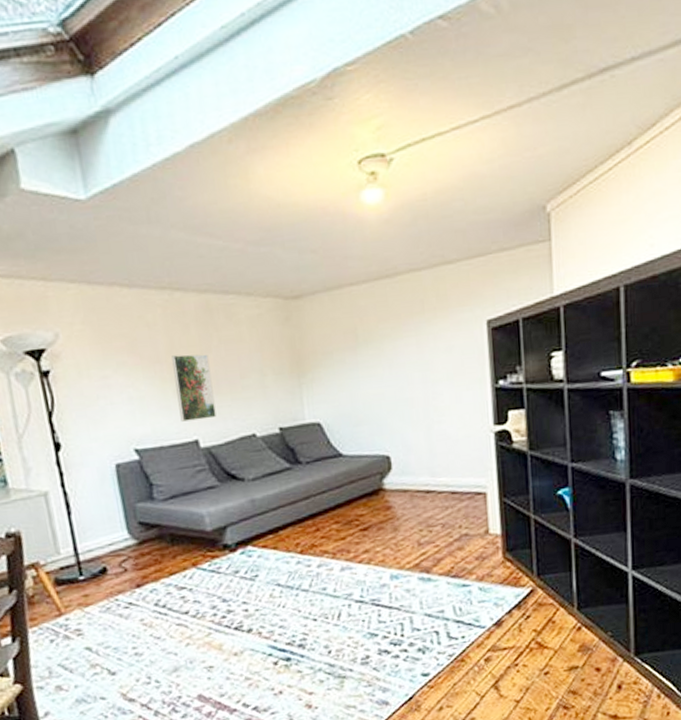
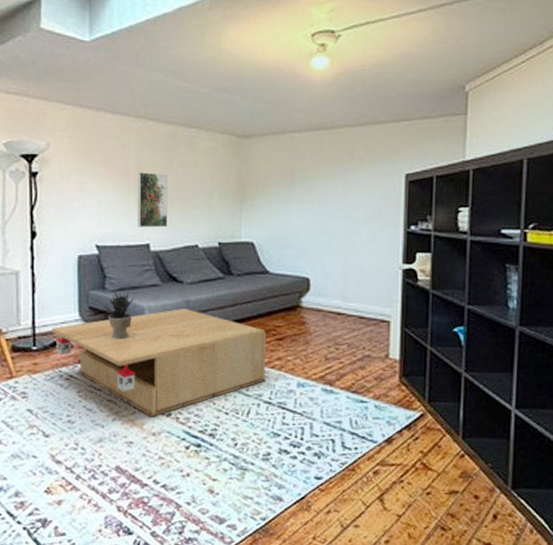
coffee table: none [98,509,354,636] -> present [52,309,266,417]
potted plant: none [150,497,191,555] -> present [100,289,134,340]

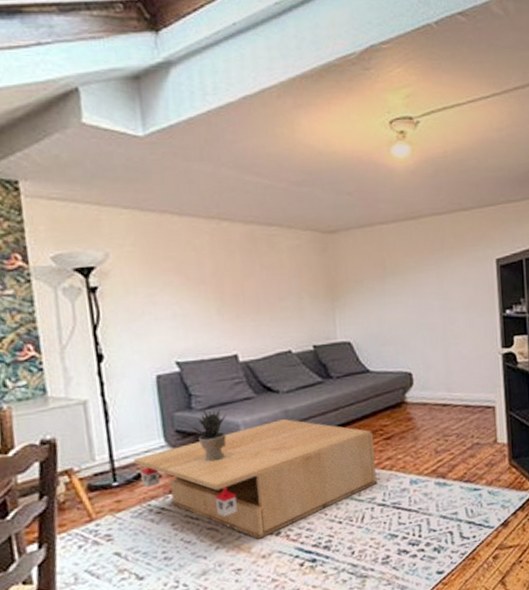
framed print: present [138,172,168,228] -> none [216,277,256,338]

